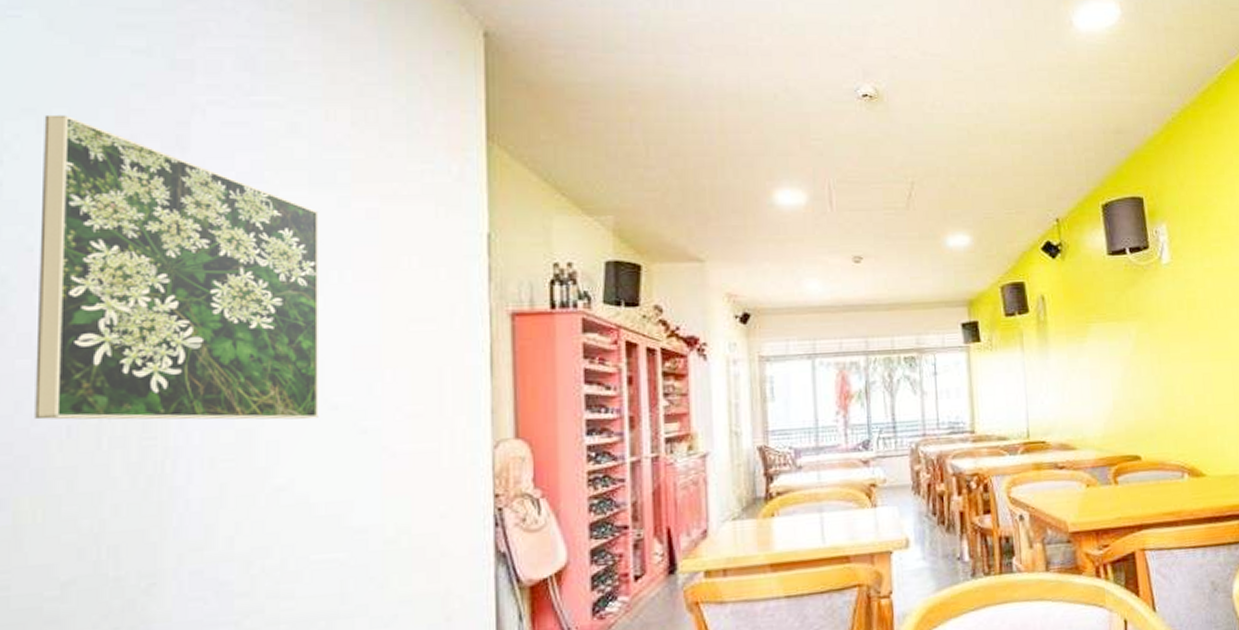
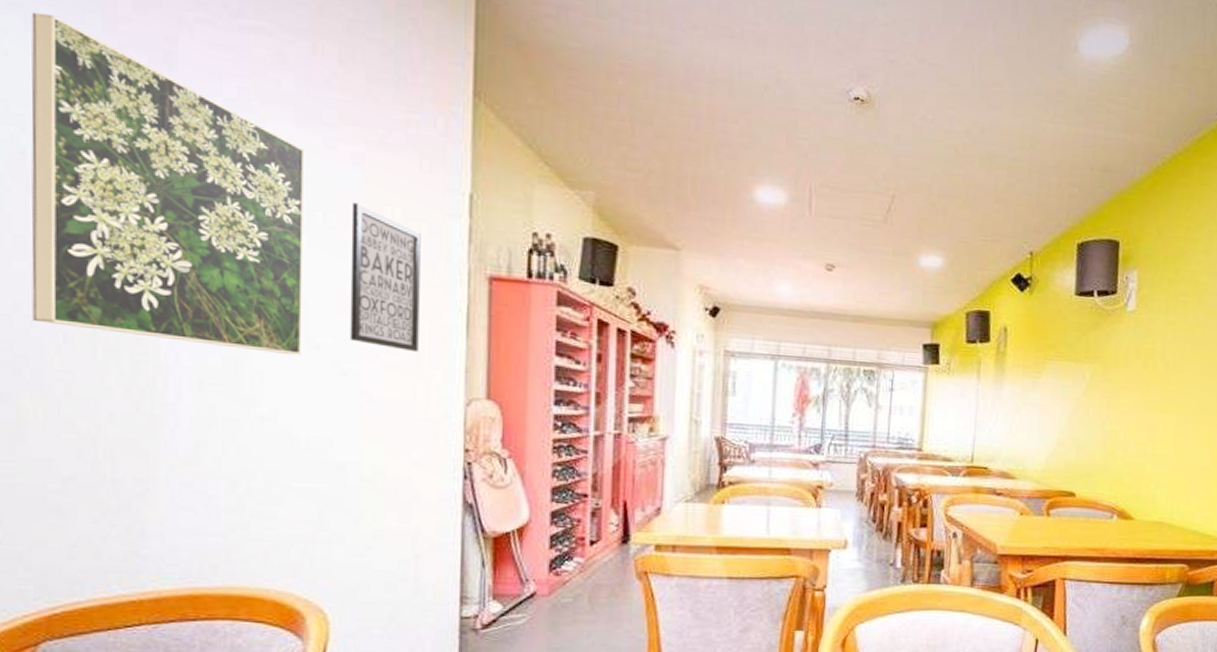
wall art: none [368,257,441,400] -> present [350,202,421,353]

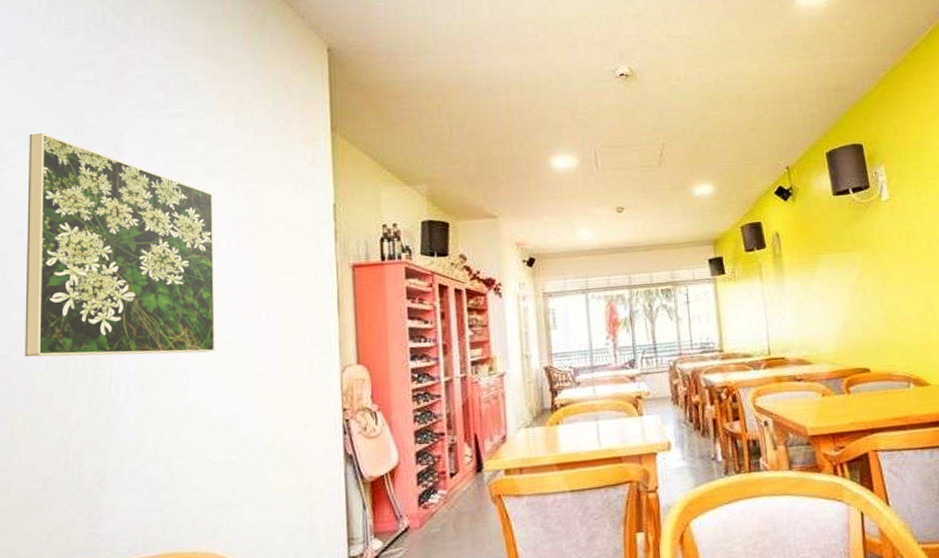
wall art: present [350,202,421,353] -> none [248,226,302,335]

